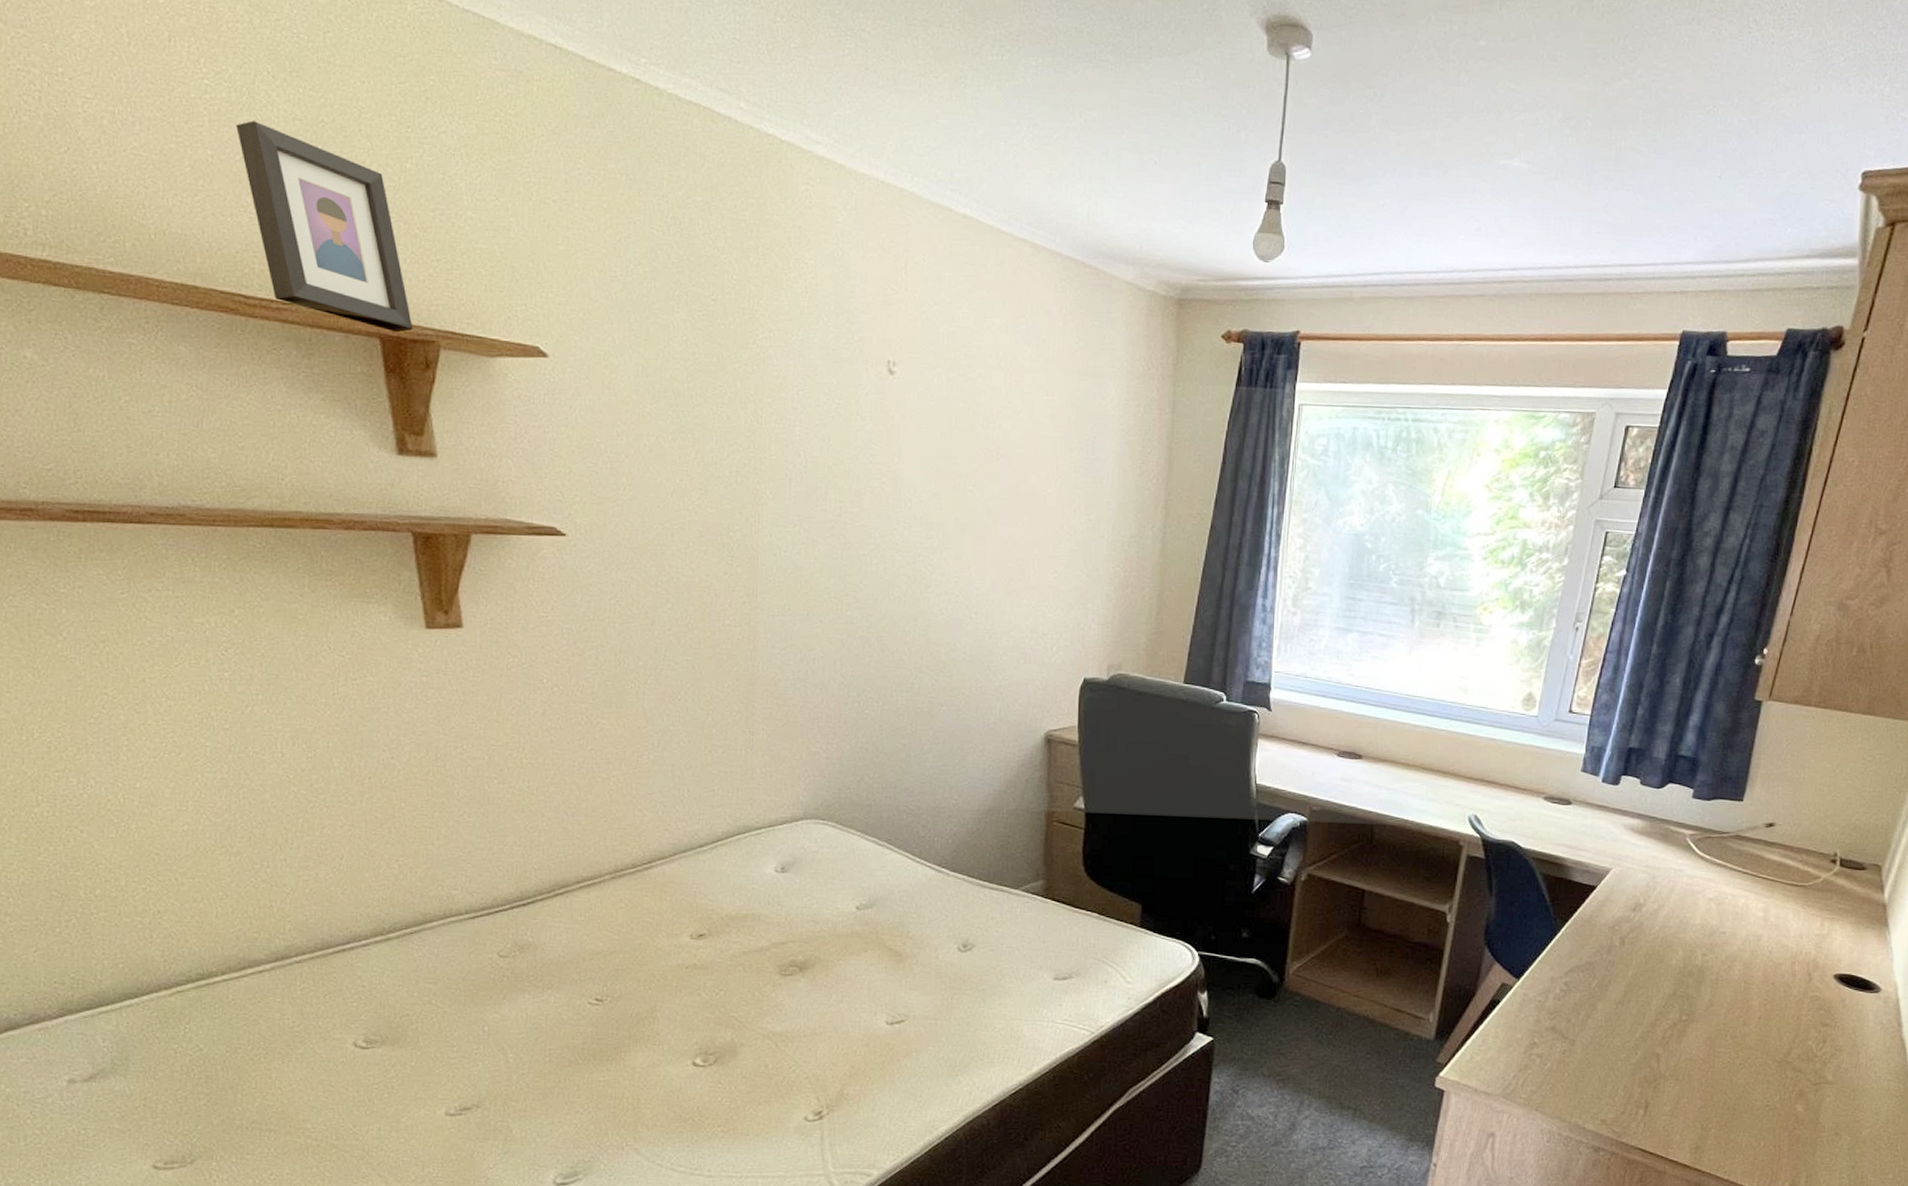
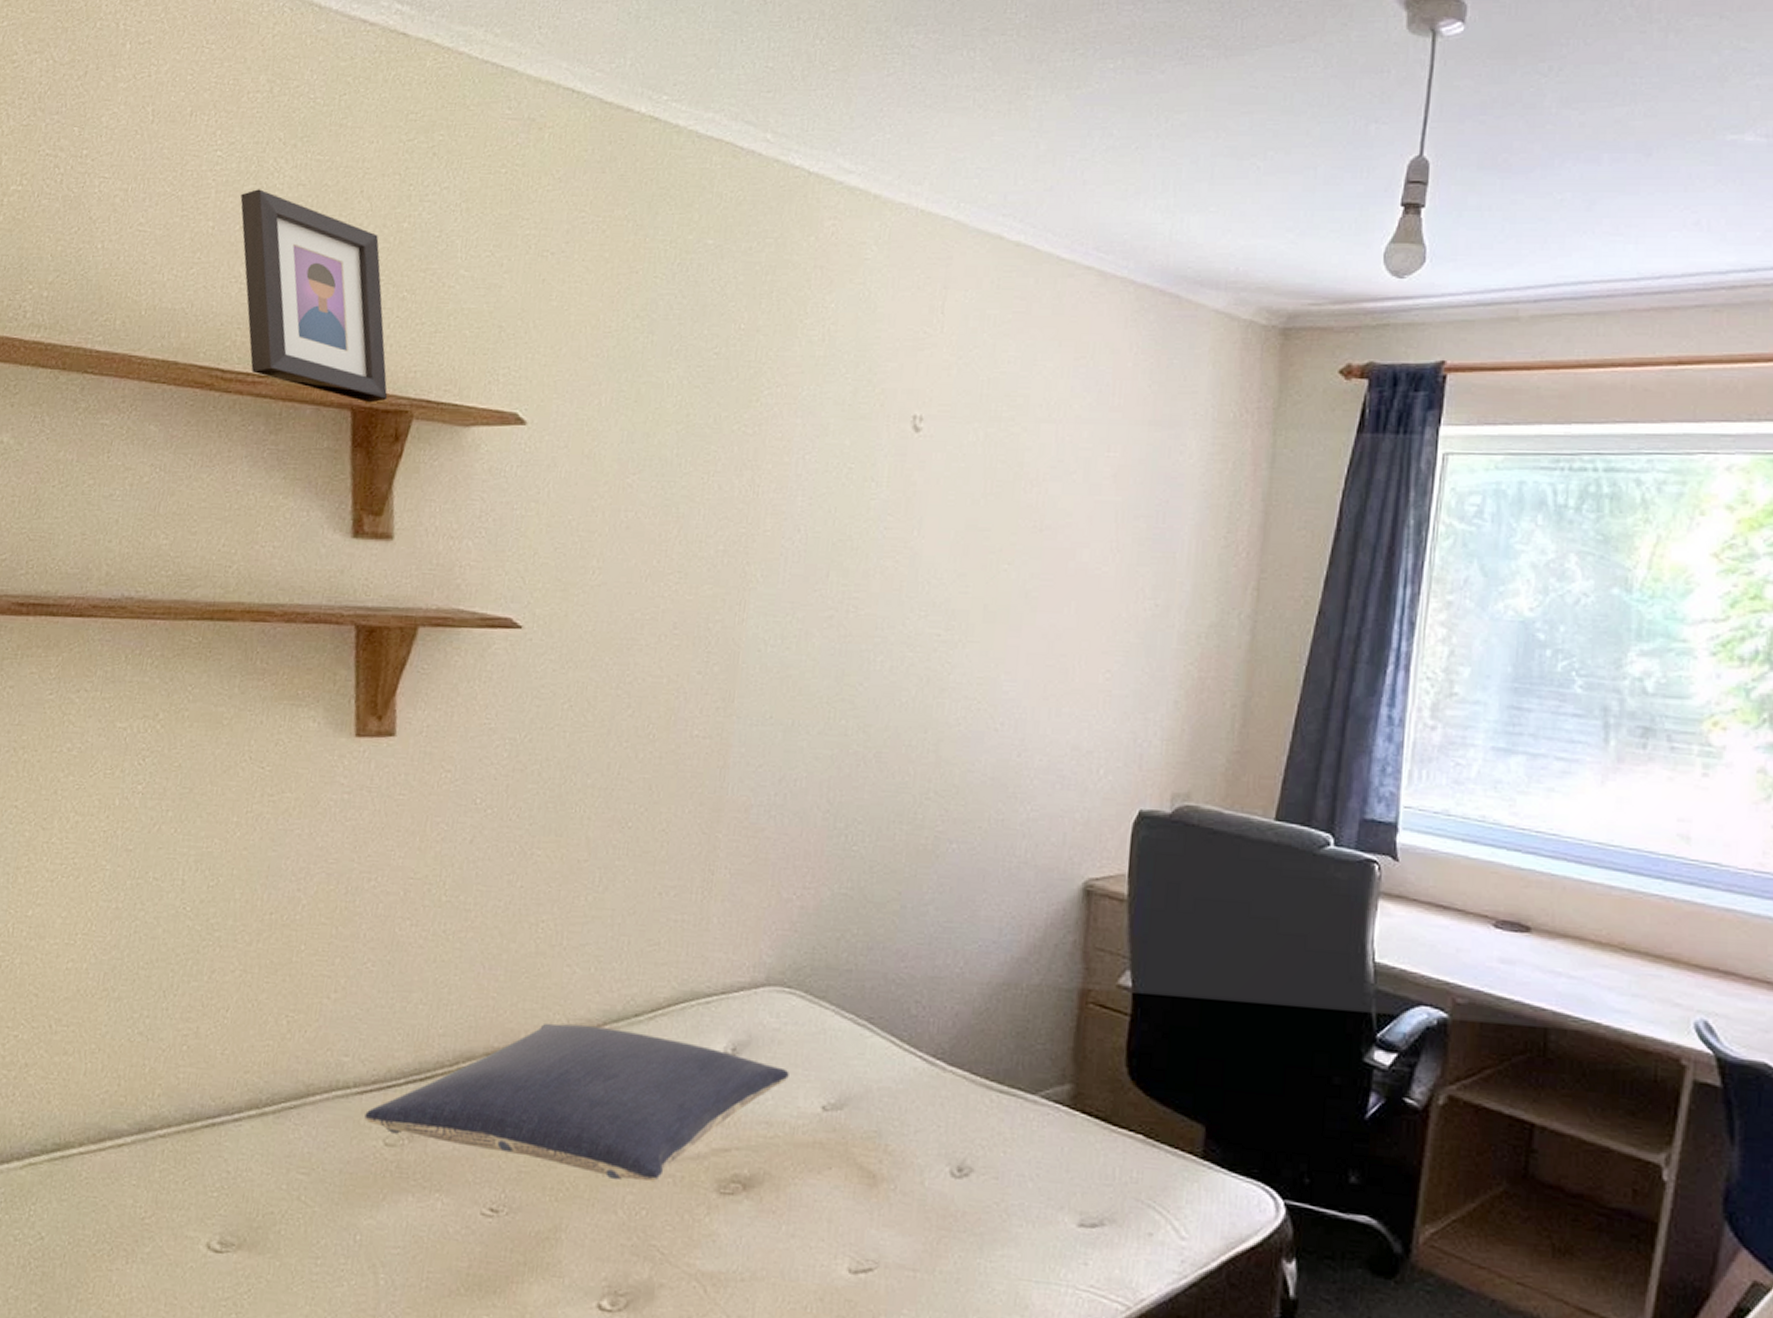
pillow: none [479,855,828,971] -> present [364,1023,789,1183]

